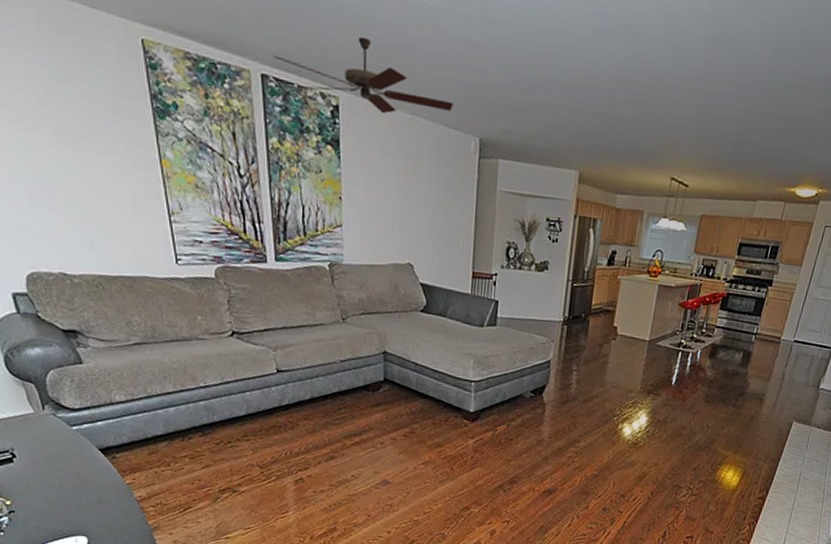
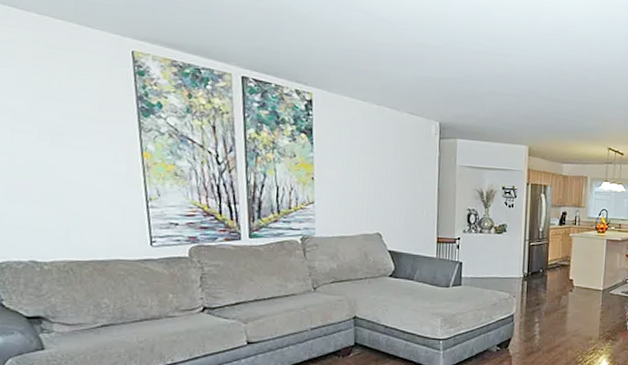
ceiling fan: present [273,36,453,114] -> none [253,44,415,106]

